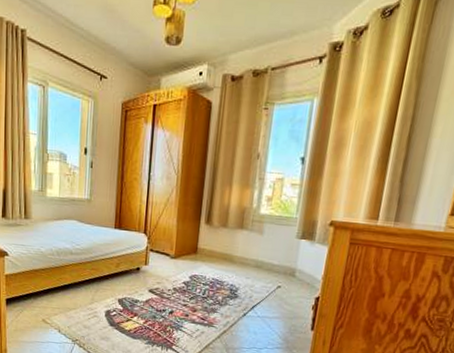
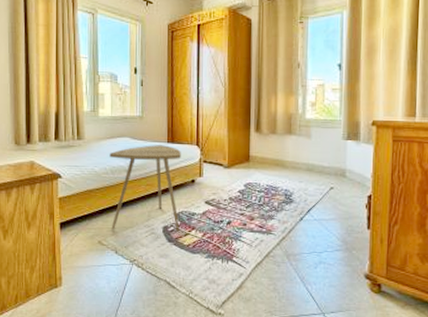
side table: none [55,229,128,317] -> present [109,145,181,232]

